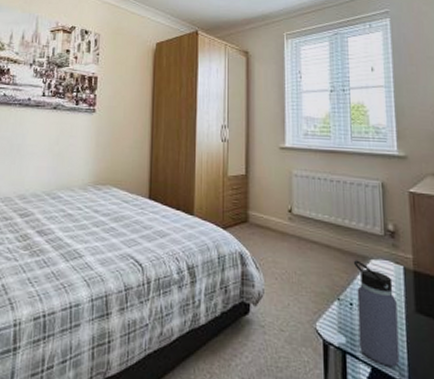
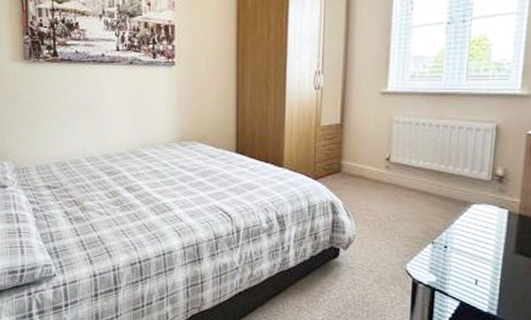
water bottle: present [353,260,400,367] -> none [449,206,495,302]

